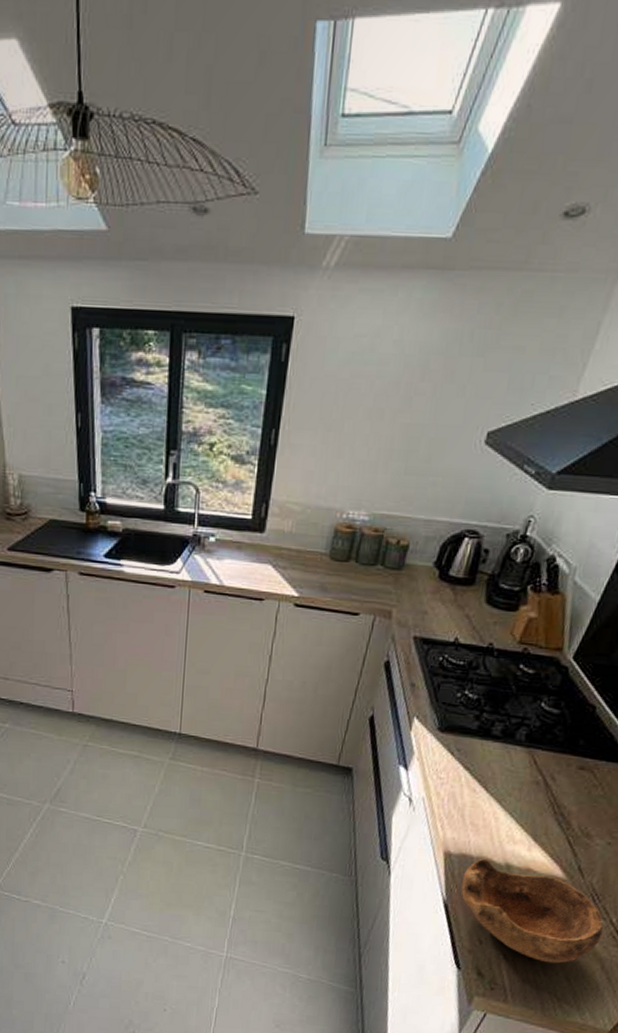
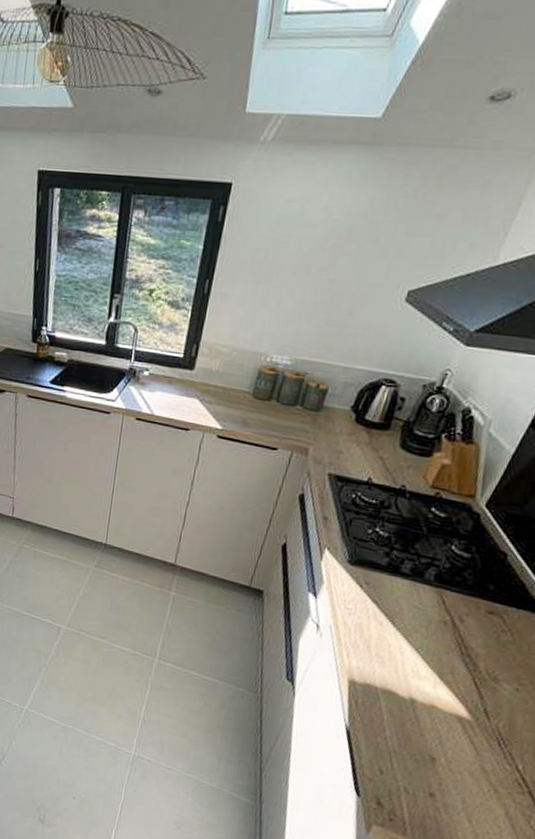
bowl: present [461,858,604,964] -> none [364,690,509,804]

